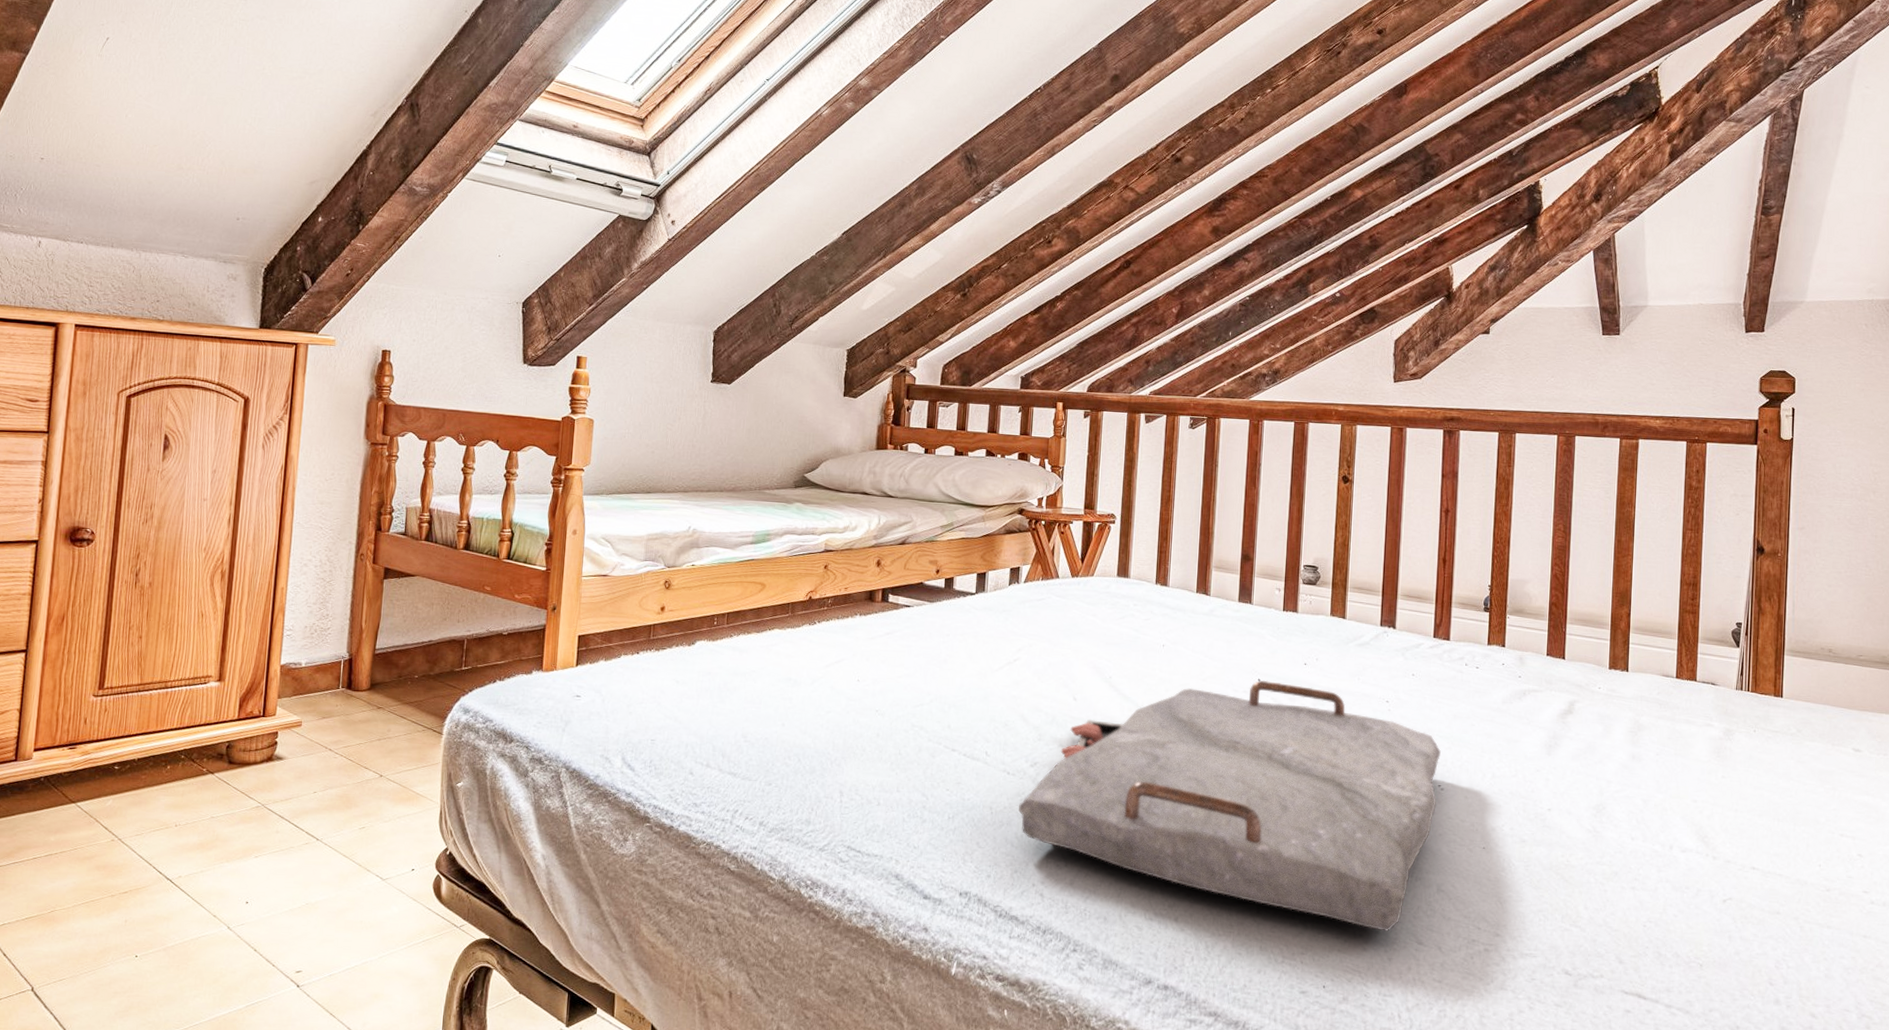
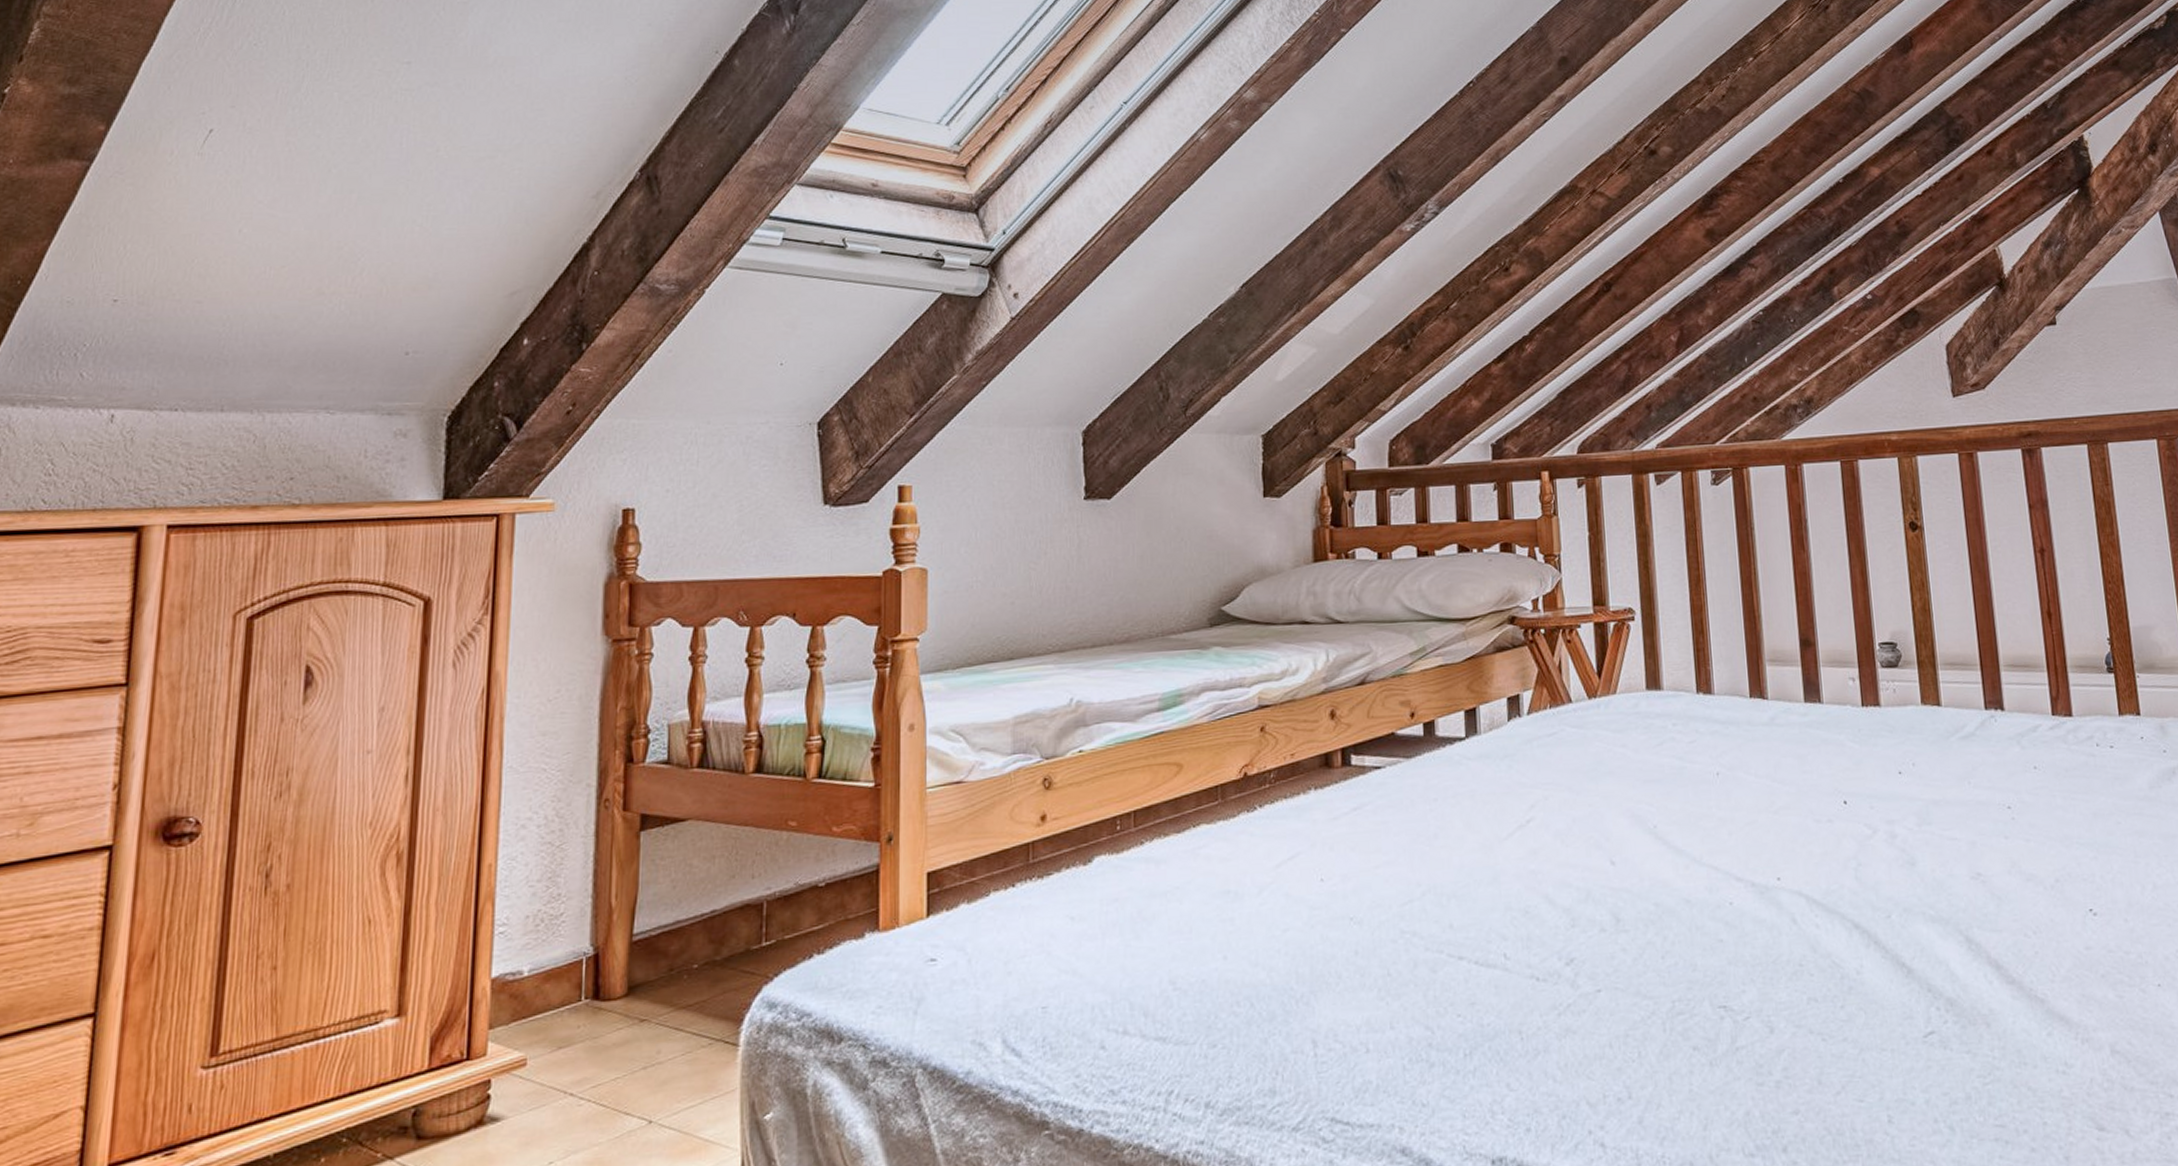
serving tray: present [1019,679,1441,931] -> none [1557,801,2092,1120]

